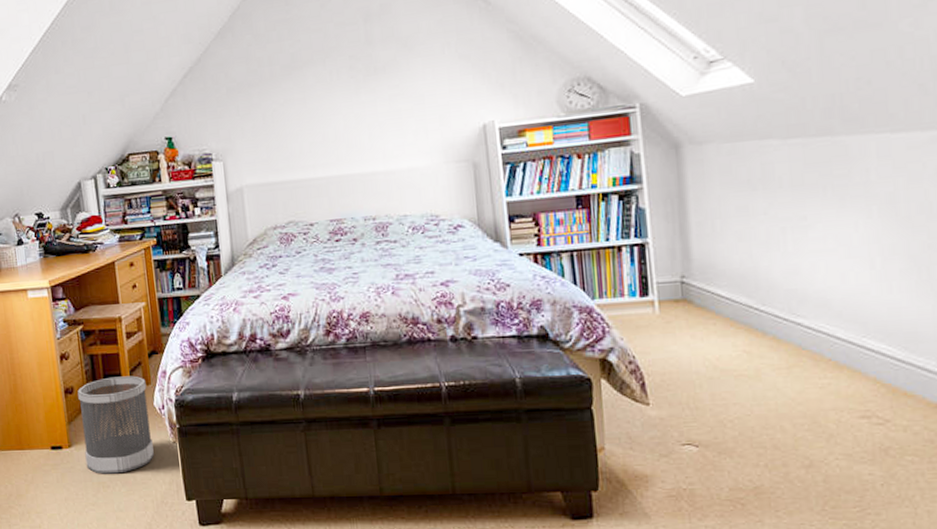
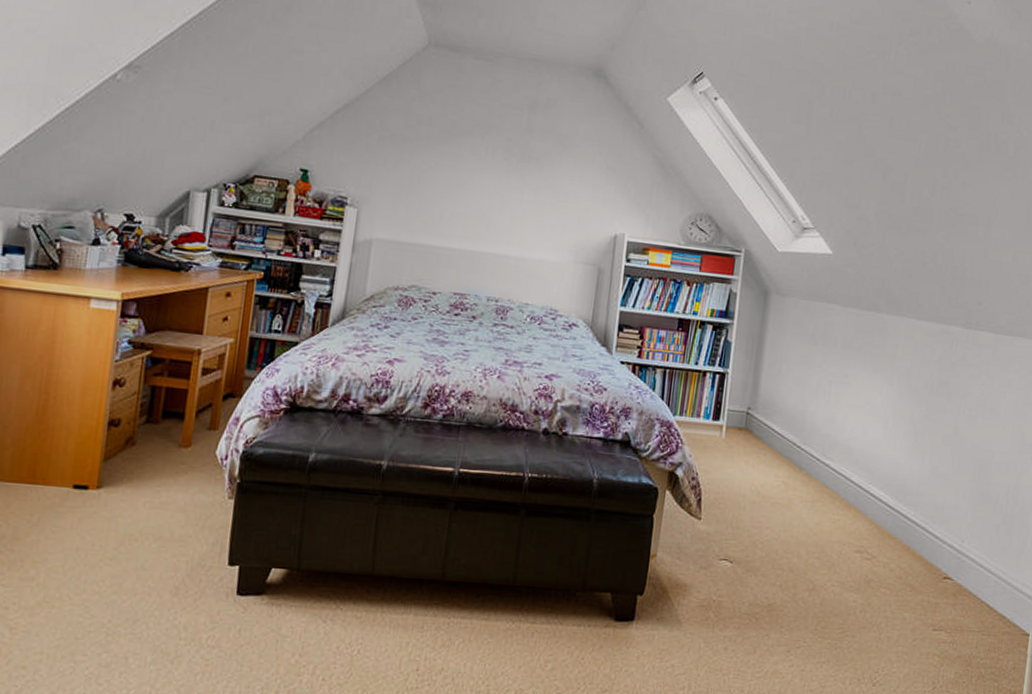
wastebasket: present [78,375,154,474] -> none [114,414,213,526]

